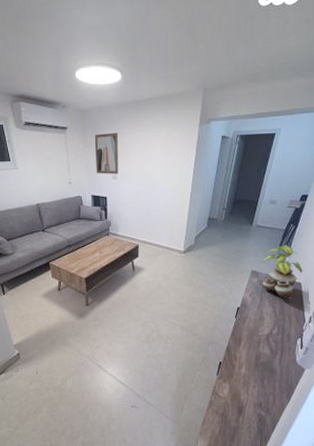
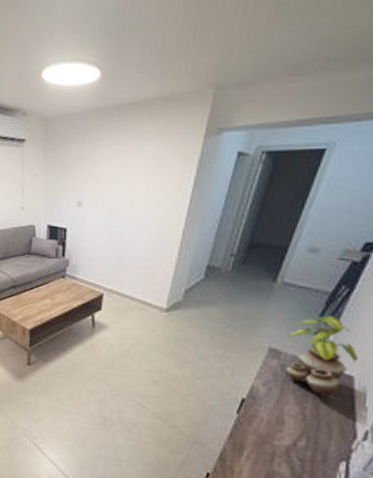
wall art: present [94,132,118,174] -> none [56,146,89,200]

